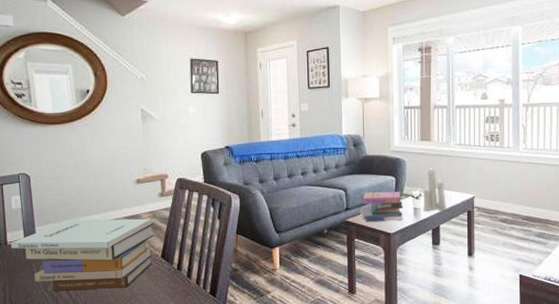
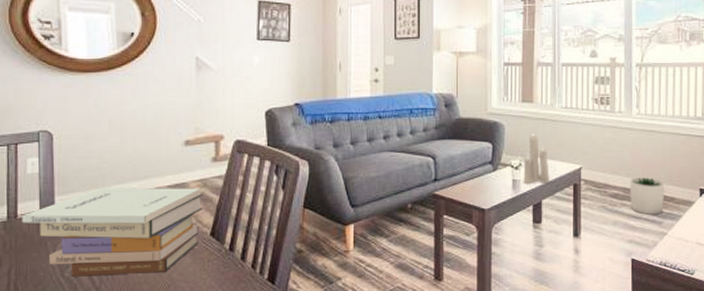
books: present [359,191,403,222] -> none [450,159,500,196]
planter: none [518,204,549,237] -> present [630,177,664,215]

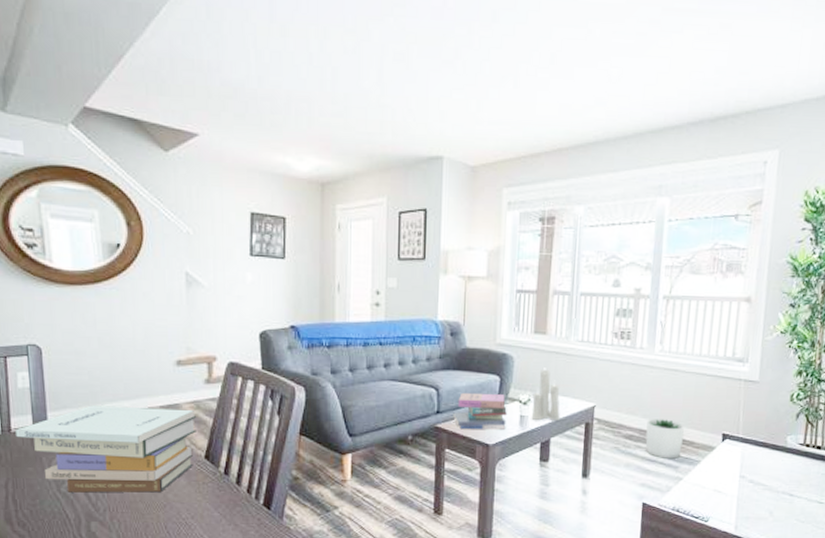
books: none [450,159,500,196] -> present [453,392,507,430]

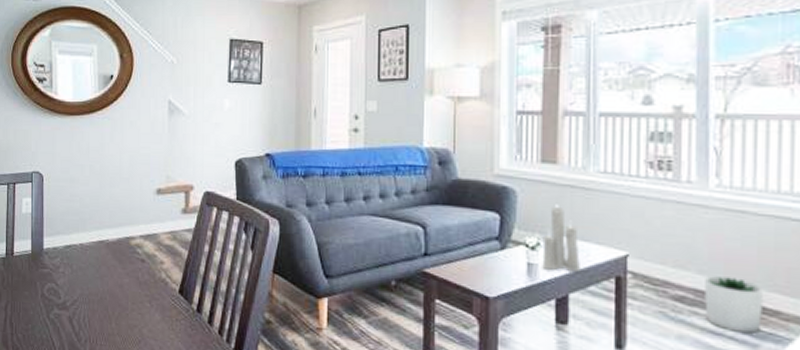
books: present [16,405,196,493] -> none [17,232,172,326]
books: present [453,392,507,430] -> none [444,232,510,280]

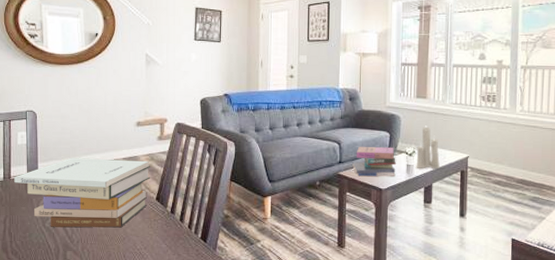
books: none [17,232,172,326] -> present [14,158,150,228]
books: none [444,232,510,280] -> present [352,146,396,177]
planter: present [705,276,763,333] -> none [512,167,544,201]

